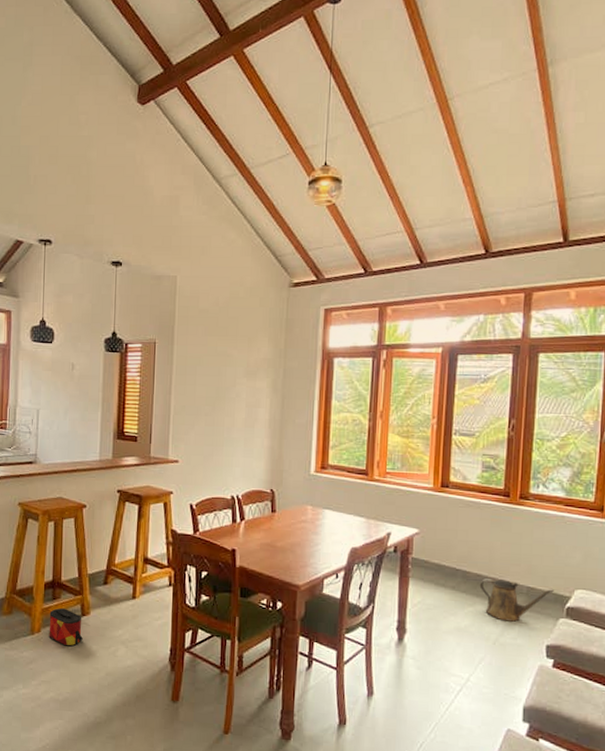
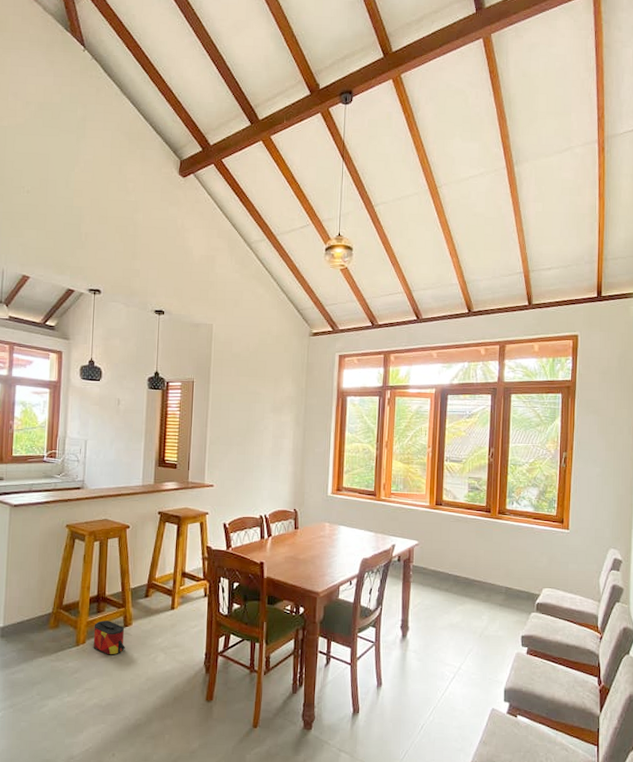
watering can: present [479,578,554,622] -> none [468,581,527,617]

